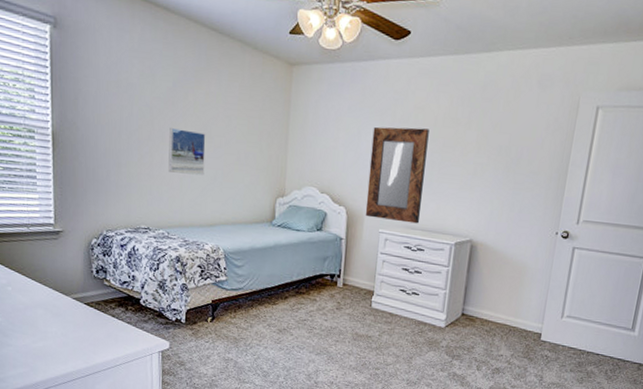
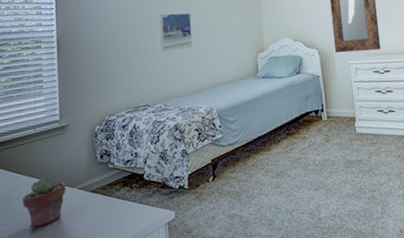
potted succulent: none [15,279,60,326] -> present [22,177,66,228]

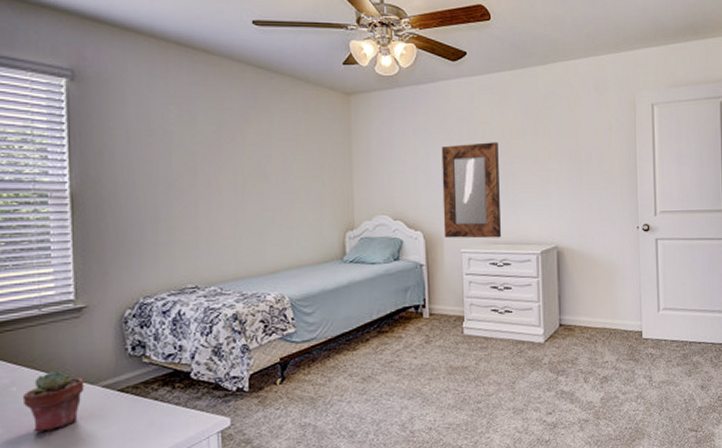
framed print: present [159,13,193,51] -> none [216,172,261,220]

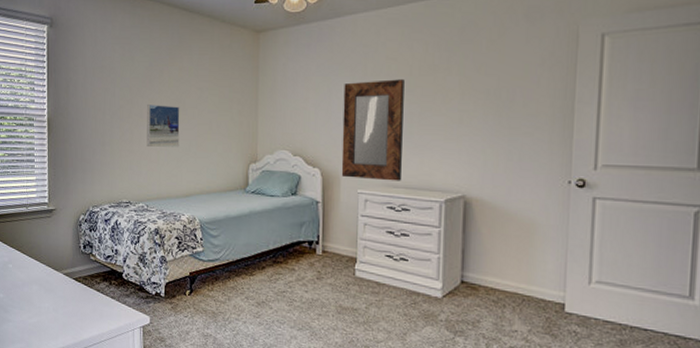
potted succulent: present [22,371,84,433] -> none [15,256,52,302]
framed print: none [216,172,261,220] -> present [147,105,180,147]

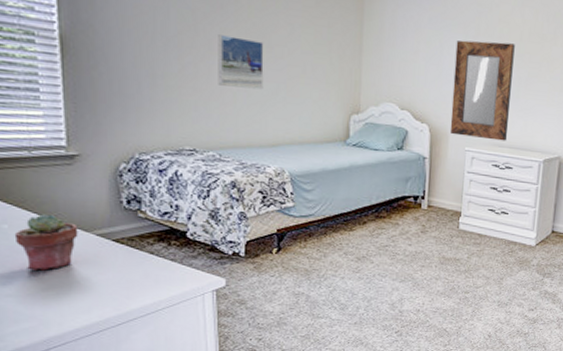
potted succulent: none [15,256,52,302] -> present [14,214,78,271]

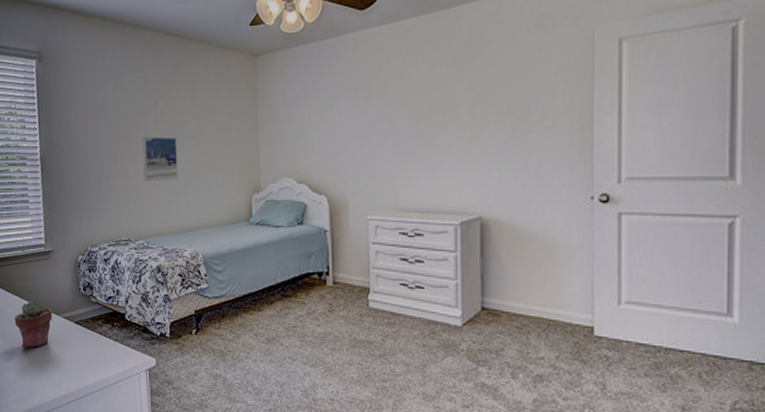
home mirror: present [449,40,515,141] -> none [347,97,412,205]

